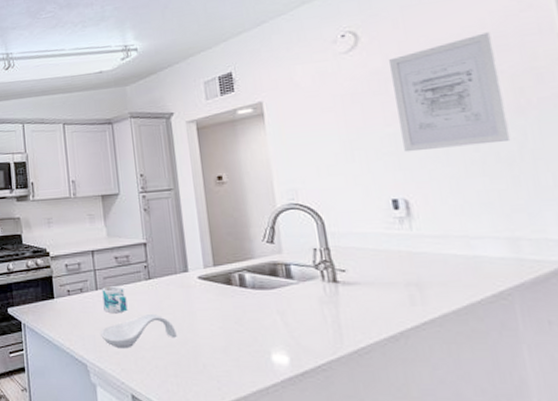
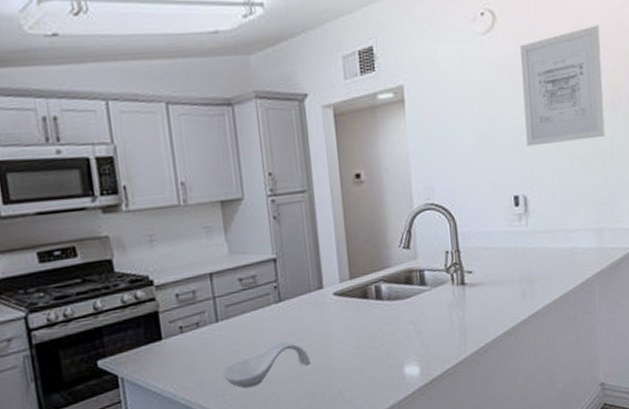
mug: present [102,285,128,314] -> none [223,313,255,349]

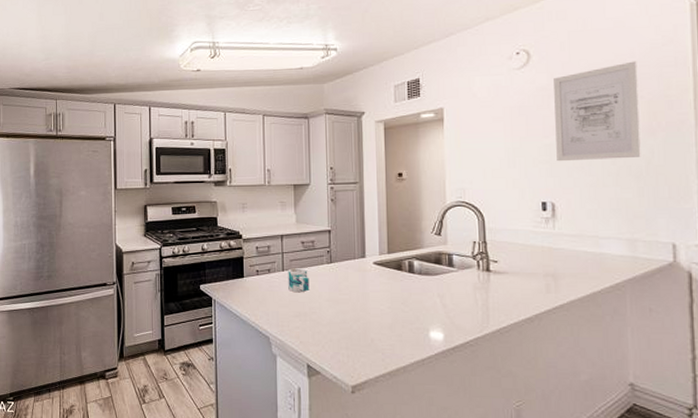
mug: none [223,313,255,349] -> present [288,267,310,293]
spoon rest: present [223,341,311,388] -> none [284,293,351,324]

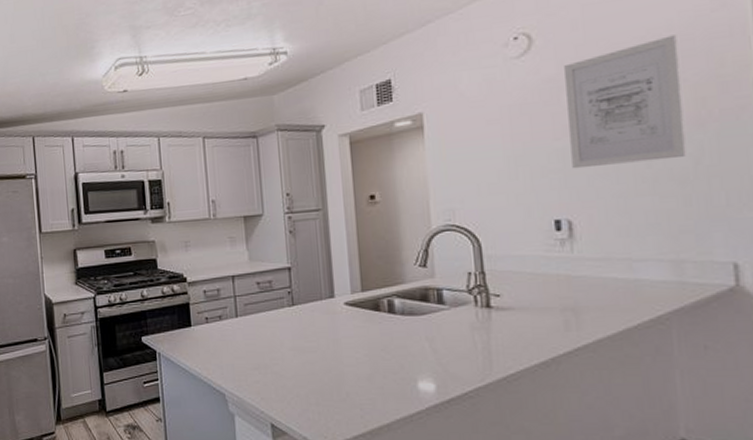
mug: present [288,267,310,293] -> none [242,312,269,342]

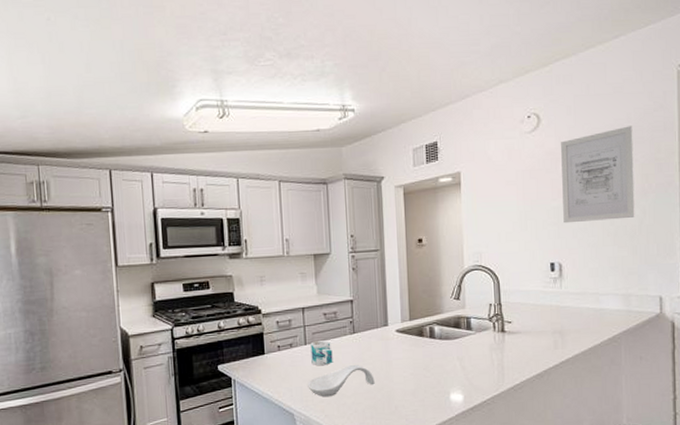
spoon rest: none [240,341,320,378] -> present [307,364,375,397]
mug: none [242,312,269,342] -> present [310,340,333,366]

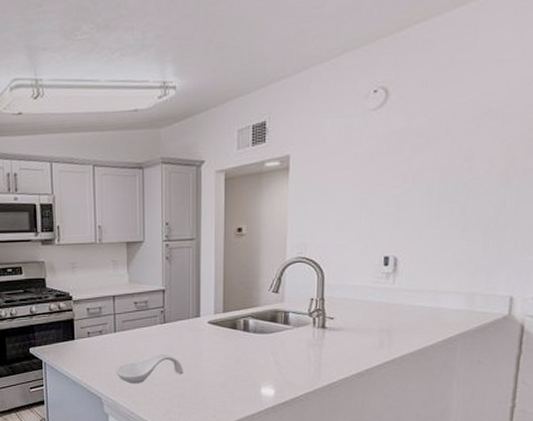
mug: present [310,340,333,366] -> none [120,328,142,354]
wall art: present [561,126,635,224] -> none [404,100,503,214]

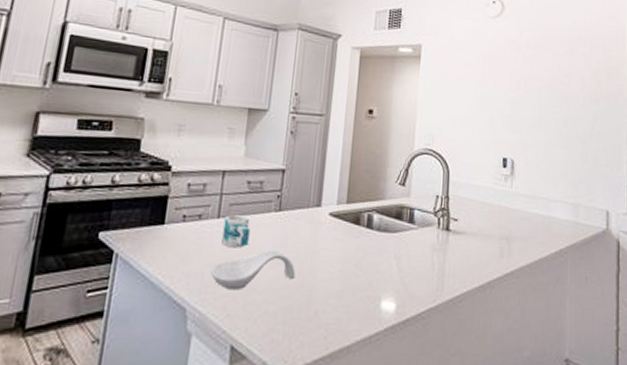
mug: none [120,328,142,354] -> present [221,213,250,248]

